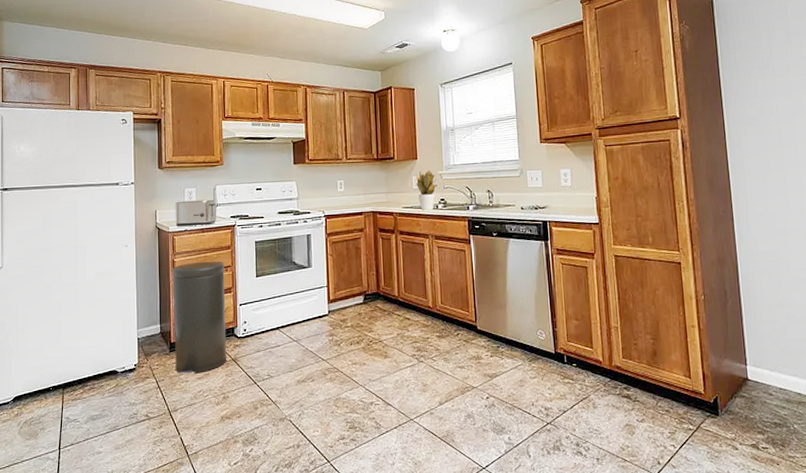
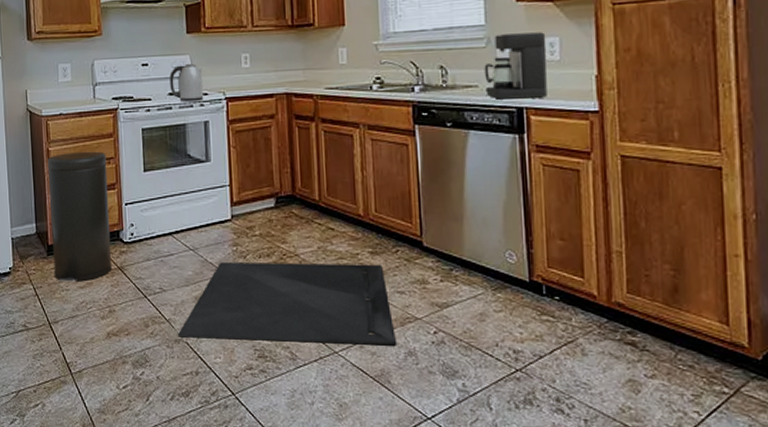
toaster: present [175,199,216,226] -> none [47,77,96,109]
kettle: none [279,188,307,219] -> present [170,63,204,102]
door mat: none [283,345,459,416] -> present [178,262,398,346]
potted plant: present [416,170,438,211] -> none [343,40,372,93]
coffee maker: none [519,165,563,215] -> present [484,32,547,100]

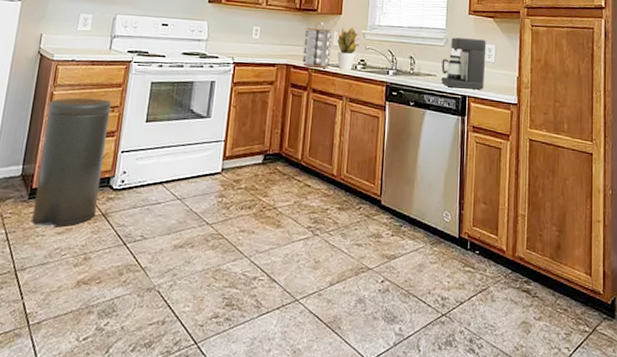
kettle: present [170,63,204,102] -> none [185,28,217,63]
door mat: present [178,262,398,346] -> none [151,212,351,294]
spice rack: none [302,38,338,95] -> present [302,22,332,69]
potted plant: none [343,40,372,93] -> present [337,27,360,71]

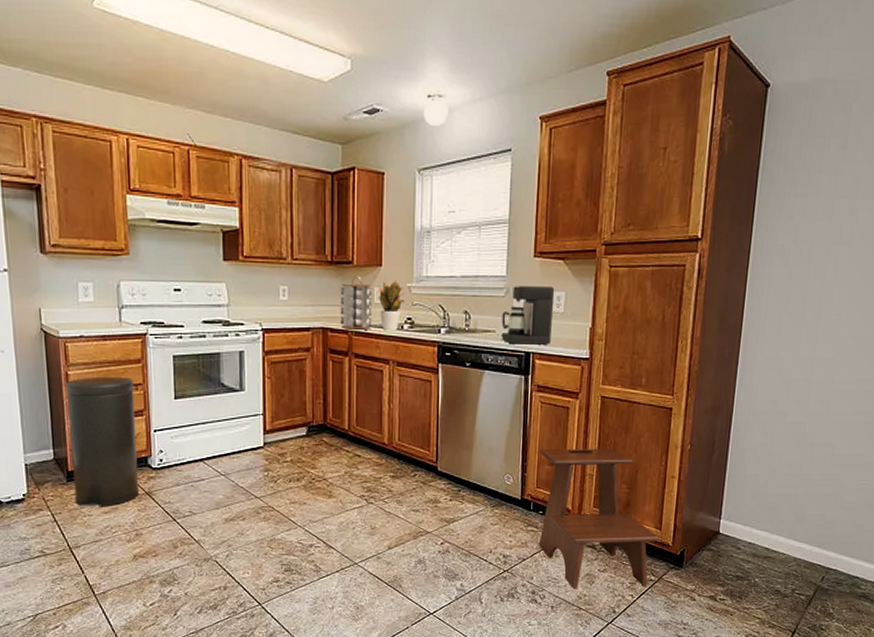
step stool: none [475,187,591,338] -> present [538,448,660,589]

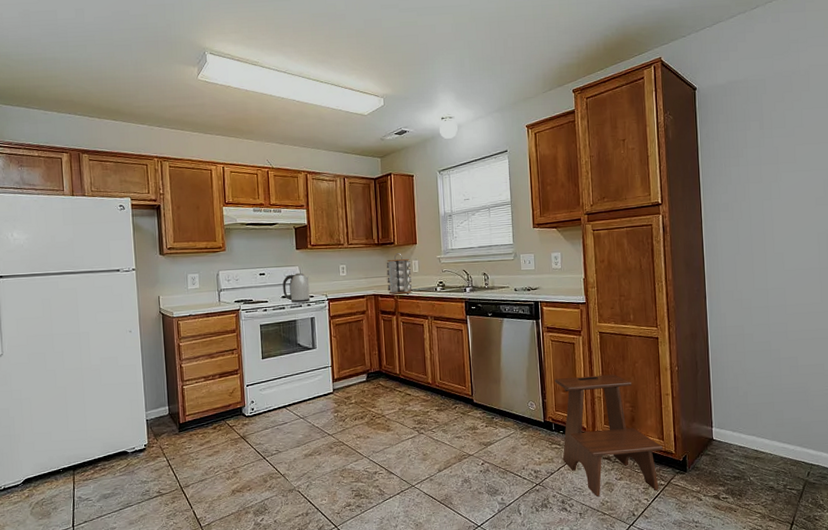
pedal bin: present [66,376,140,509] -> none [178,344,236,454]
kettle: none [204,291,240,331] -> present [283,273,311,303]
potted plant: present [379,281,405,331] -> none [416,254,436,294]
coffee maker: present [501,286,555,345] -> none [513,249,554,296]

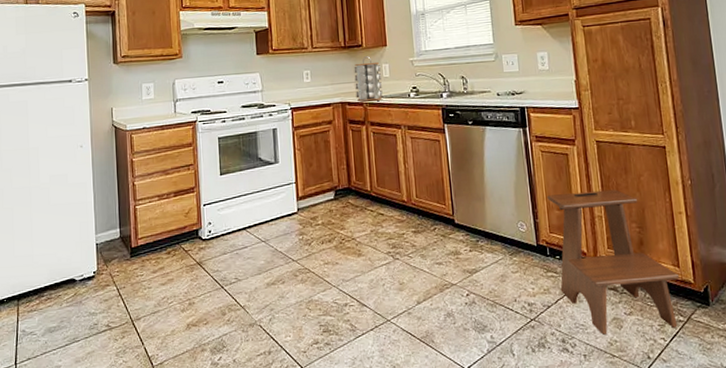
kettle: present [283,273,311,303] -> none [242,80,272,113]

